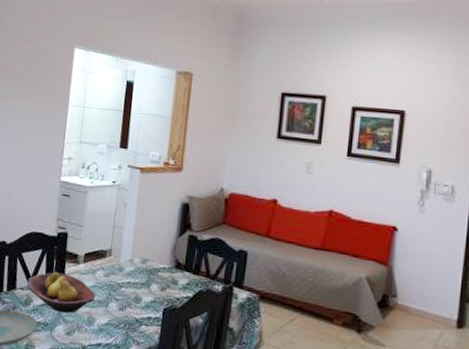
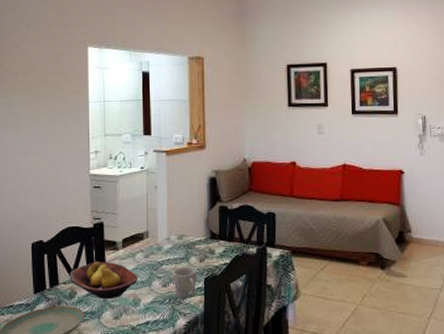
mug: none [130,292,158,327] -> present [173,266,198,299]

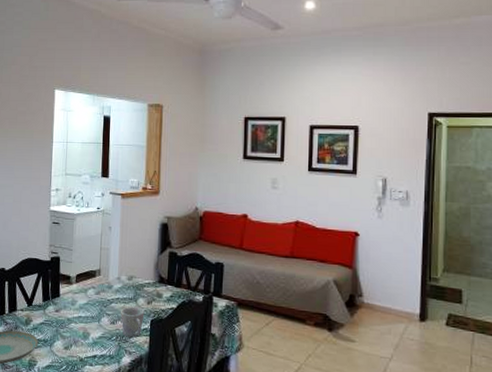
fruit bowl: present [69,261,138,299] -> none [26,293,88,330]

